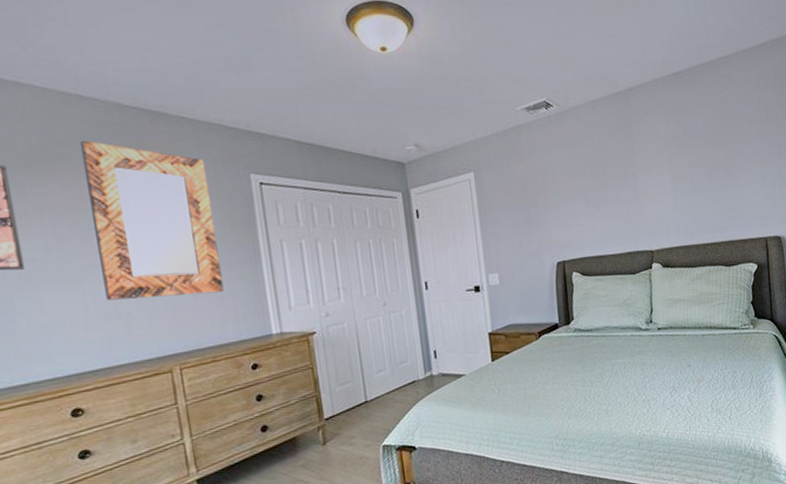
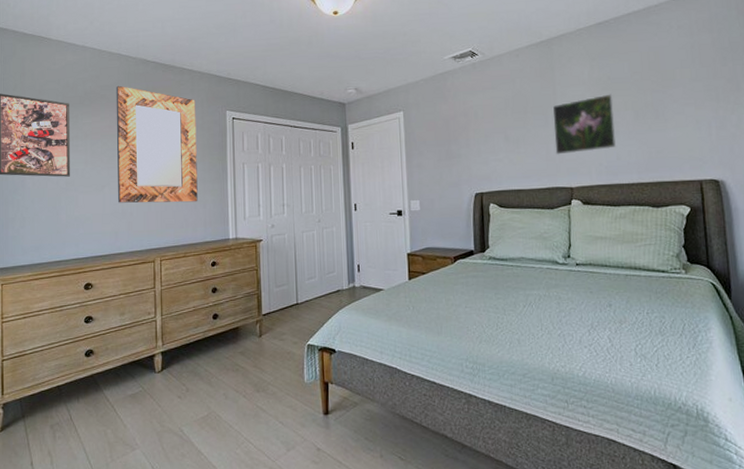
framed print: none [631,151,693,218] -> present [552,94,617,156]

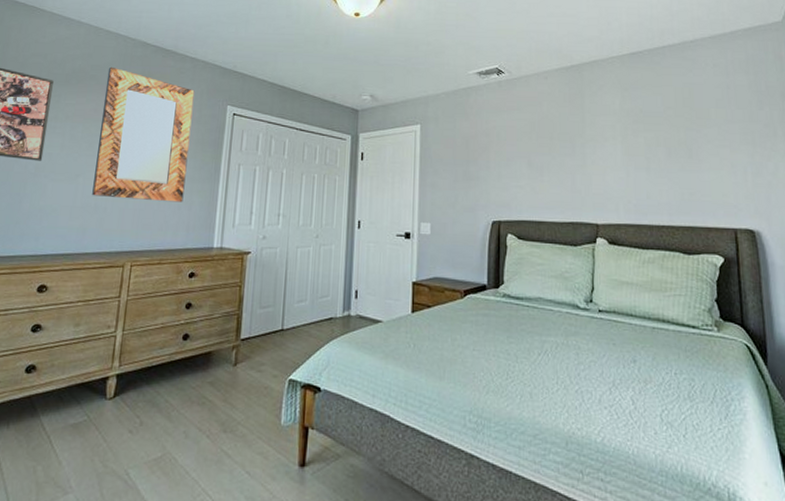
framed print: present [552,94,617,156] -> none [580,127,647,188]

